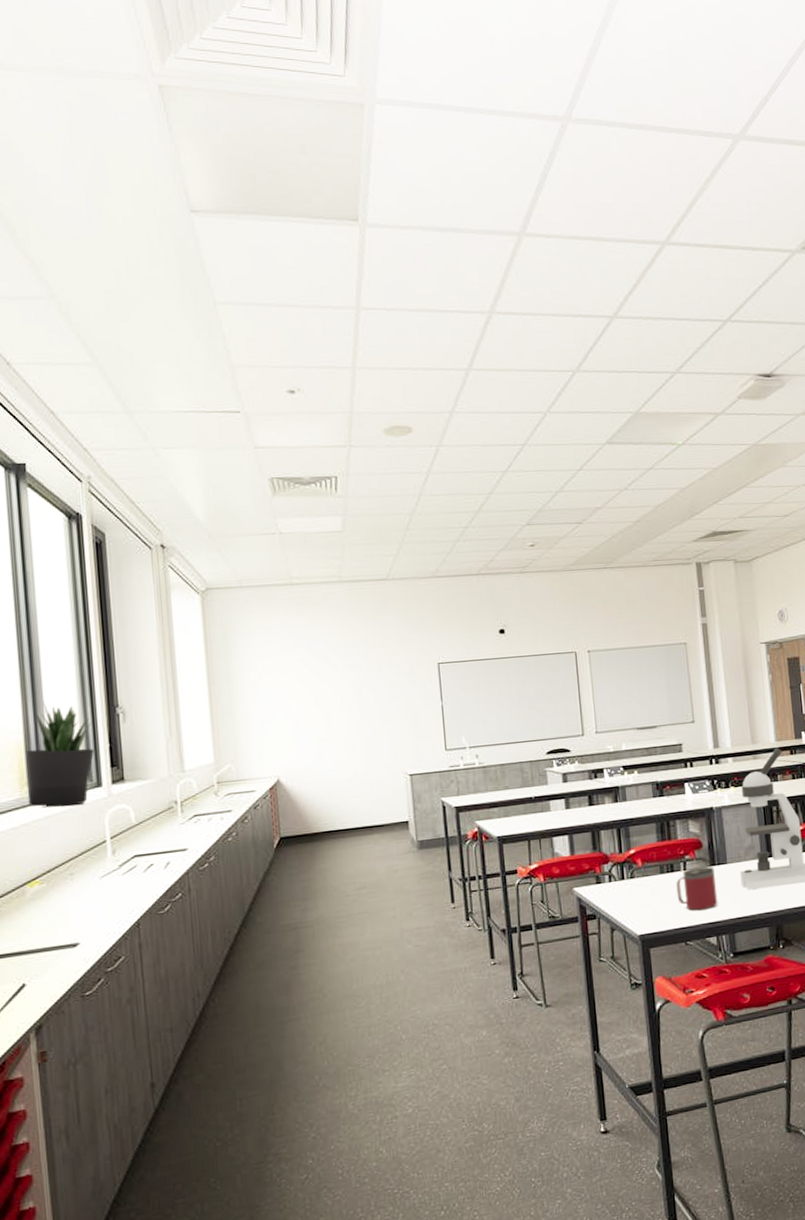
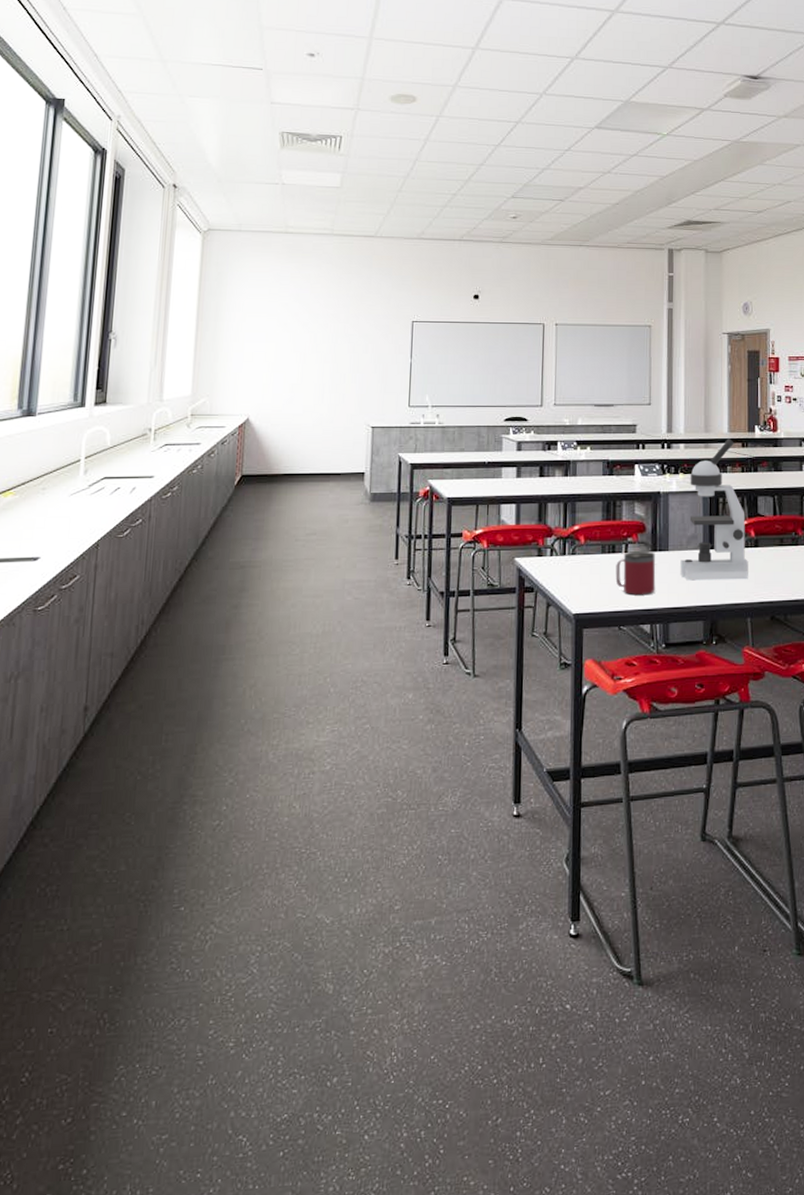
planter: present [26,701,94,807] -> none [15,320,86,422]

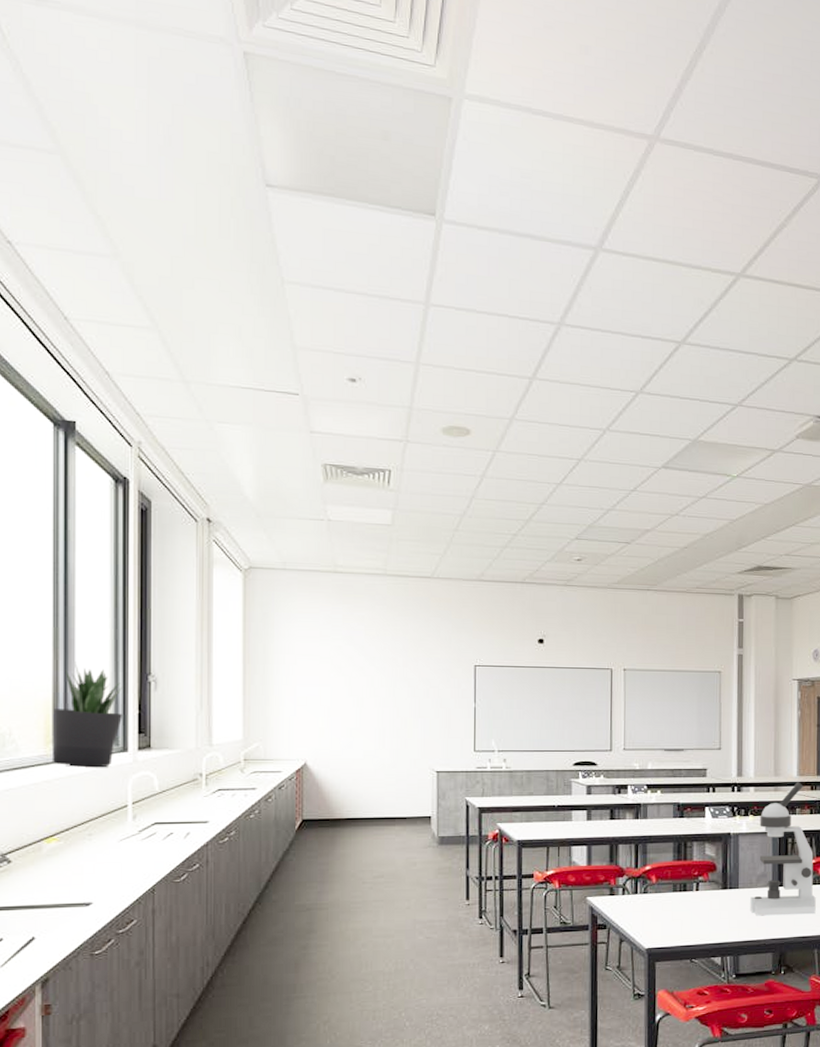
planter: none [15,320,86,422] -> present [51,662,124,767]
beverage cup: present [615,551,656,596] -> none [687,889,726,931]

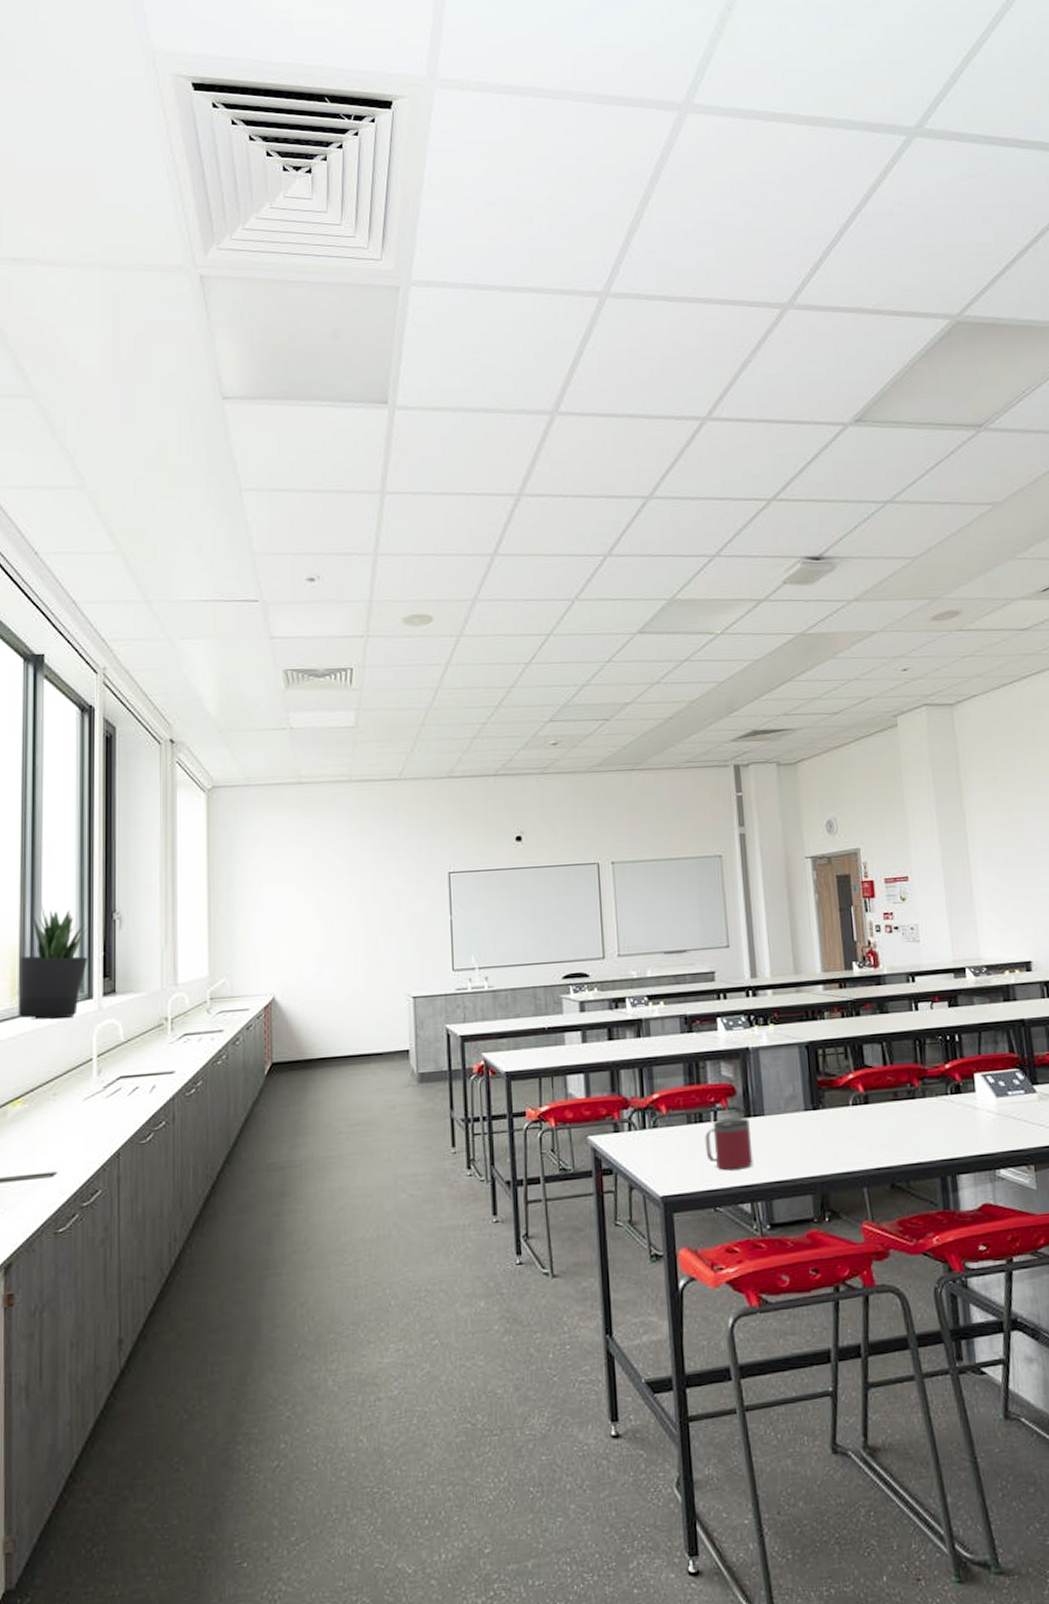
beverage cup: none [687,889,726,931] -> present [705,1117,753,1170]
microscope: present [750,782,816,916] -> none [779,979,860,1149]

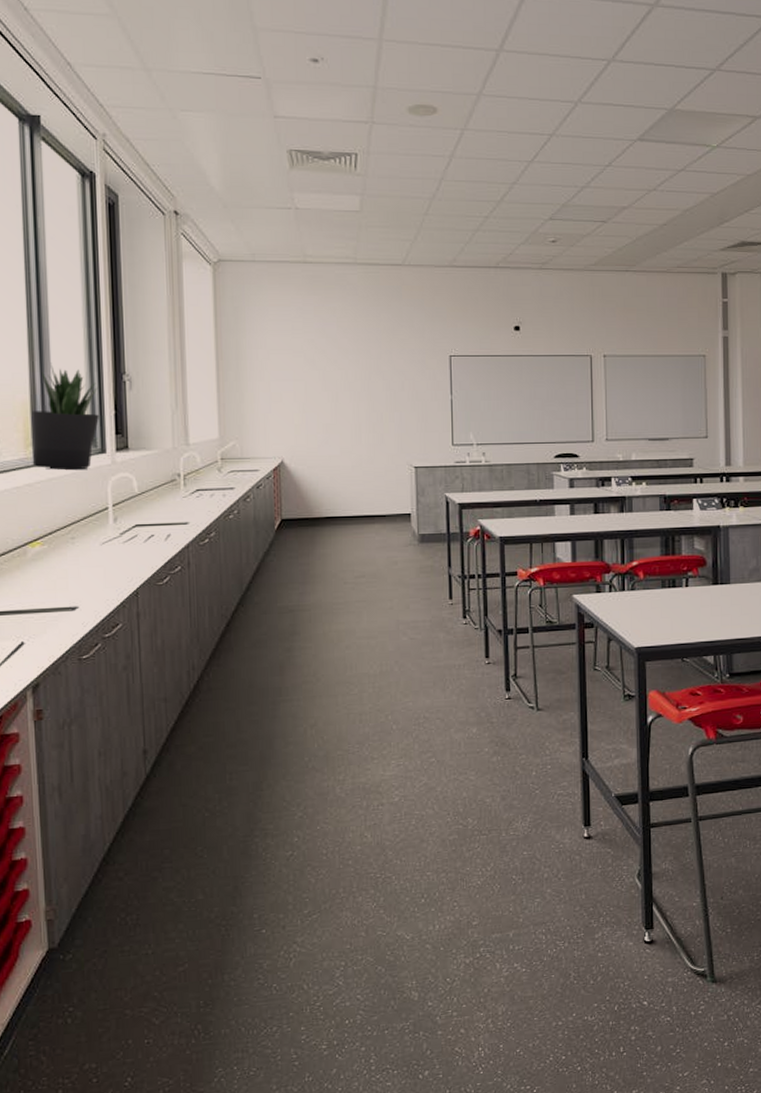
beverage cup: present [705,1117,753,1170] -> none [677,585,718,628]

